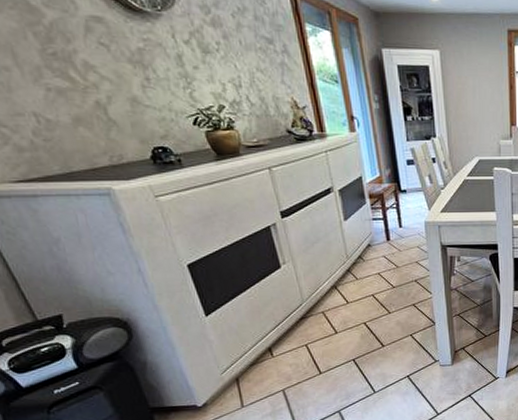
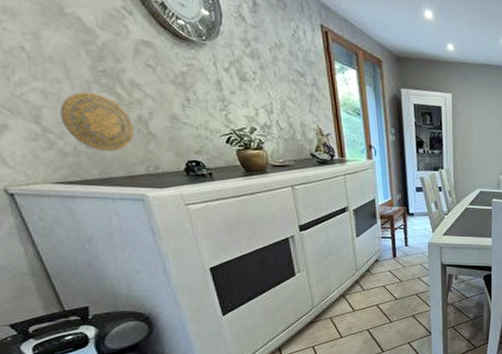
decorative plate: none [11,78,93,143] -> present [60,91,134,152]

